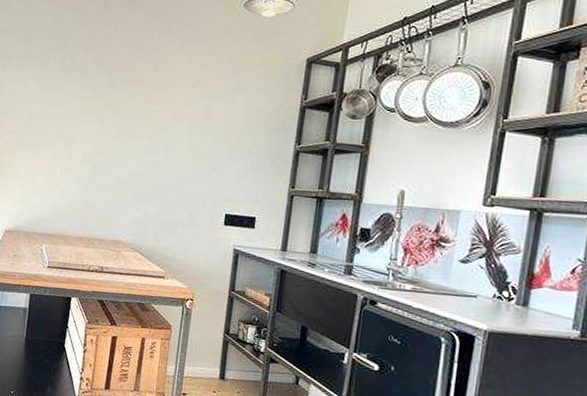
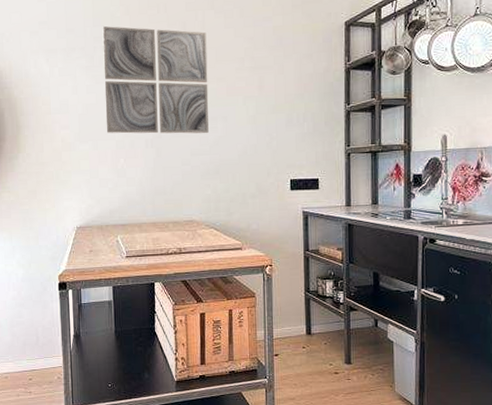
wall art: none [47,39,161,156] -> present [102,26,209,134]

